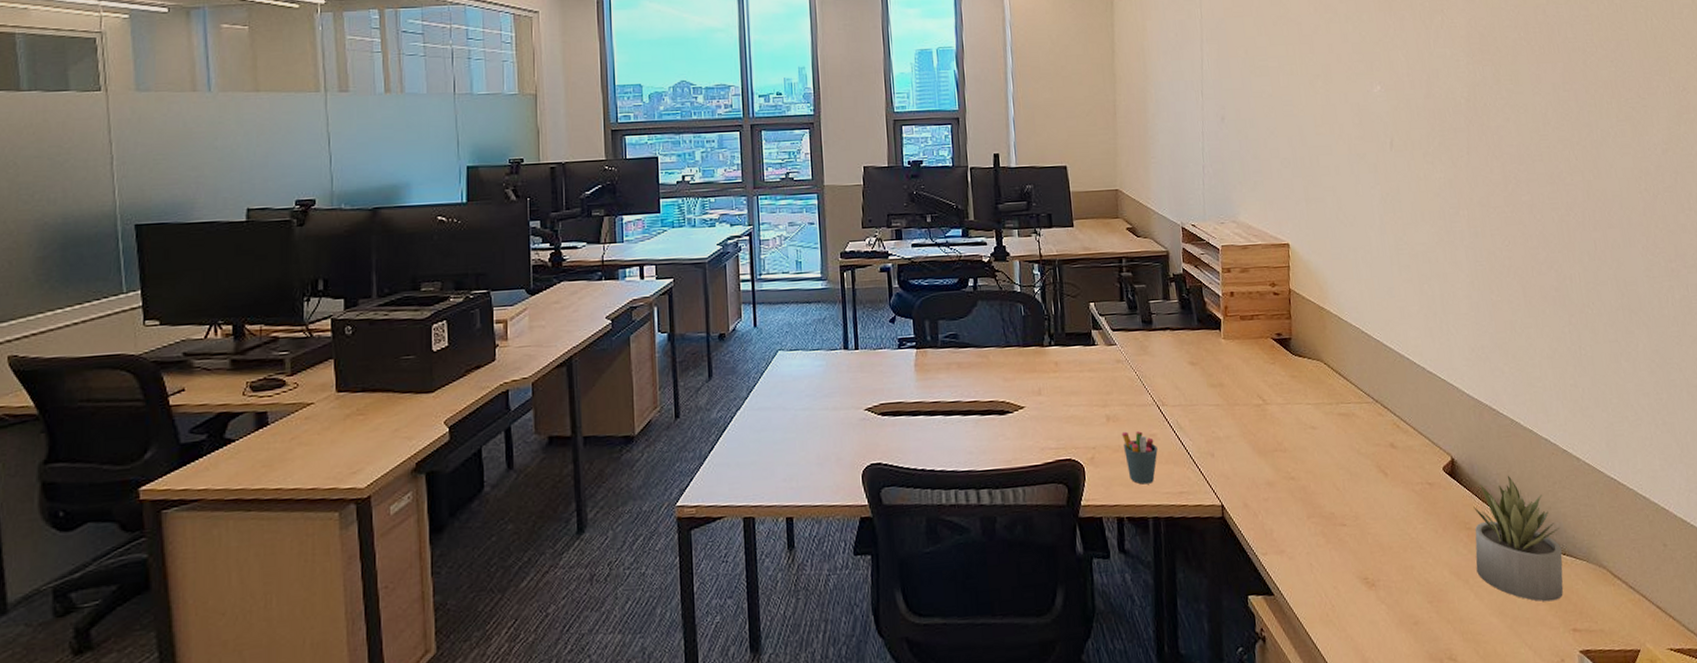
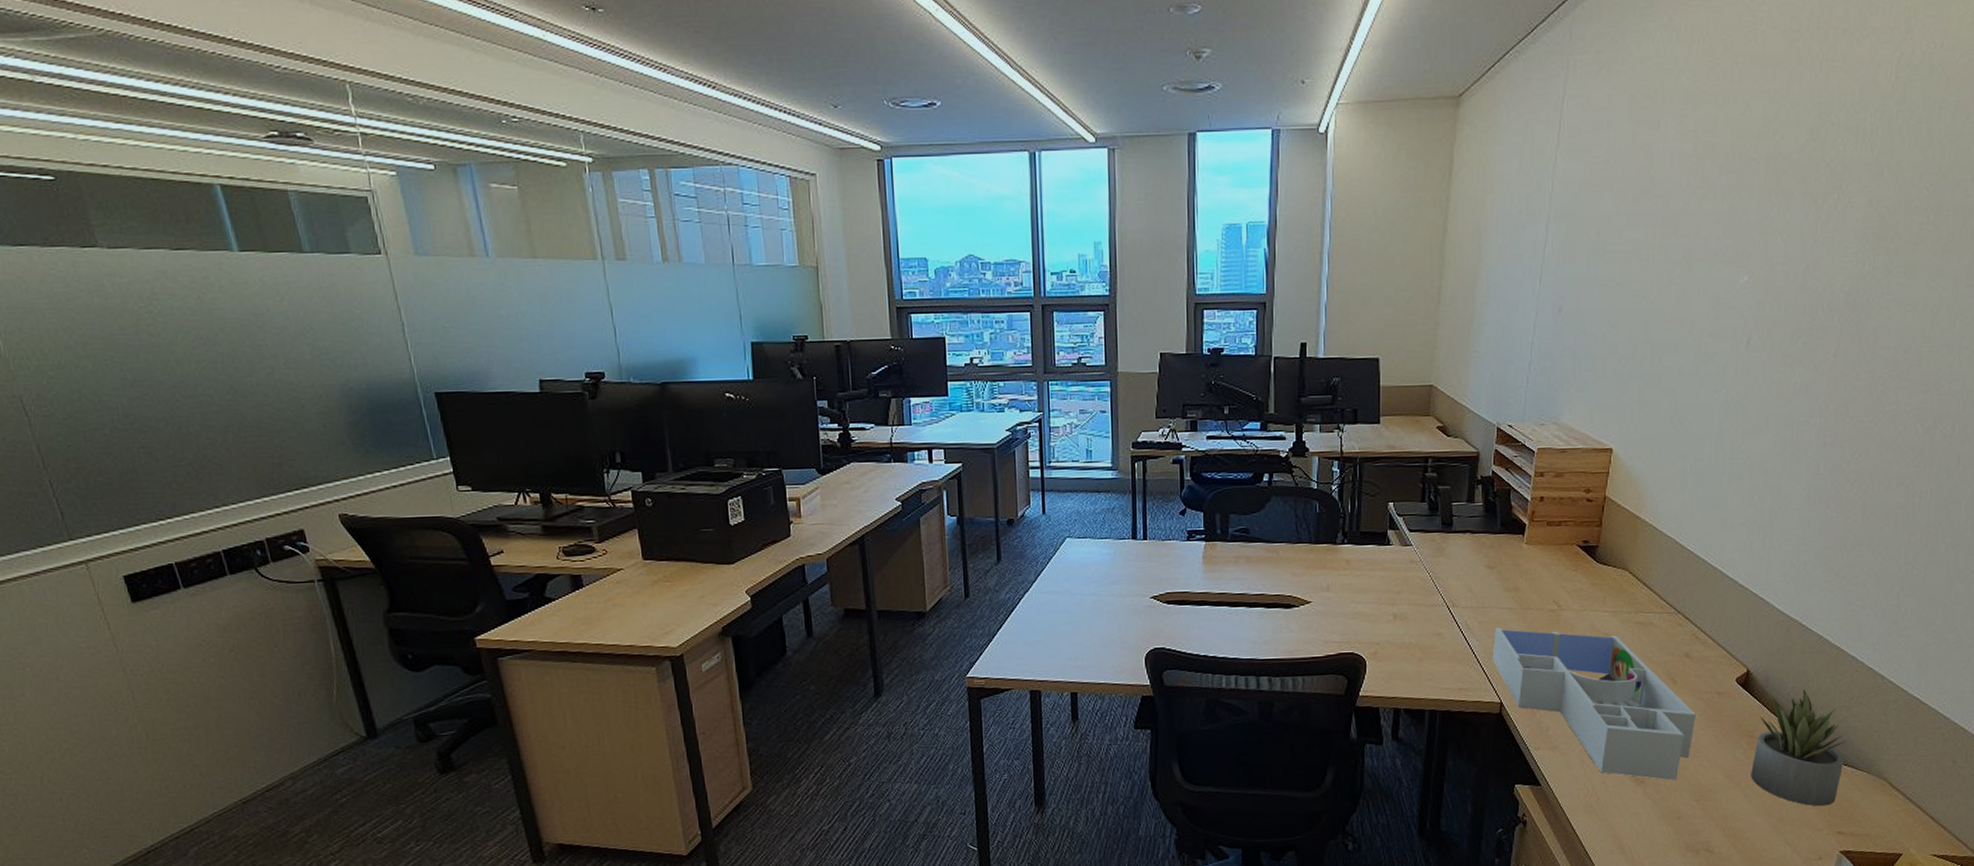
pen holder: present [1121,431,1158,485] -> none [1407,629,1442,680]
desk organizer: none [1206,424,1414,582] -> present [1492,627,1696,781]

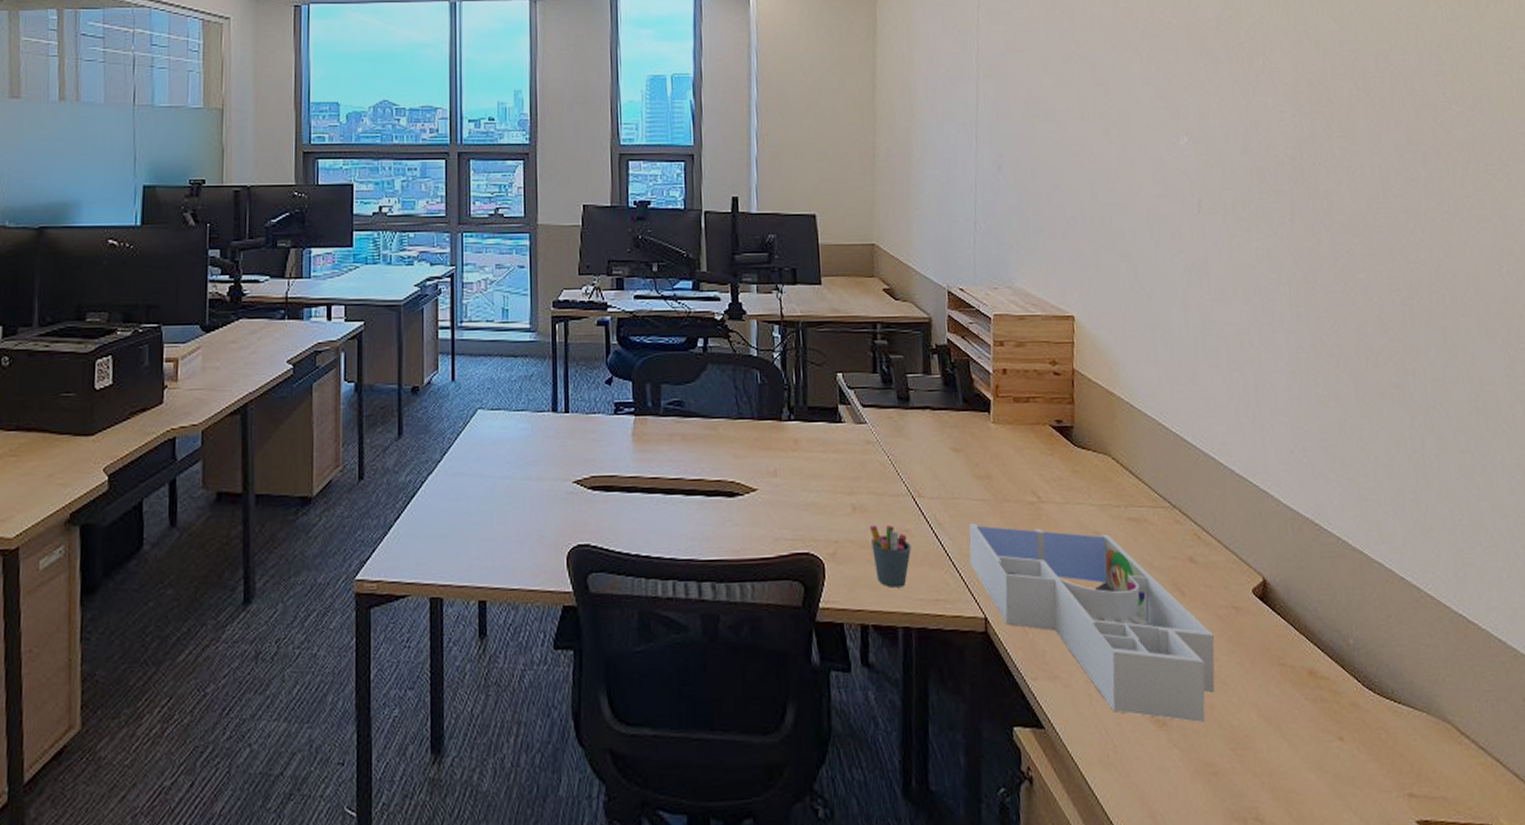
pen holder: none [1407,629,1442,680] -> present [869,524,911,588]
succulent plant: present [1751,689,1847,807] -> none [1289,603,1398,759]

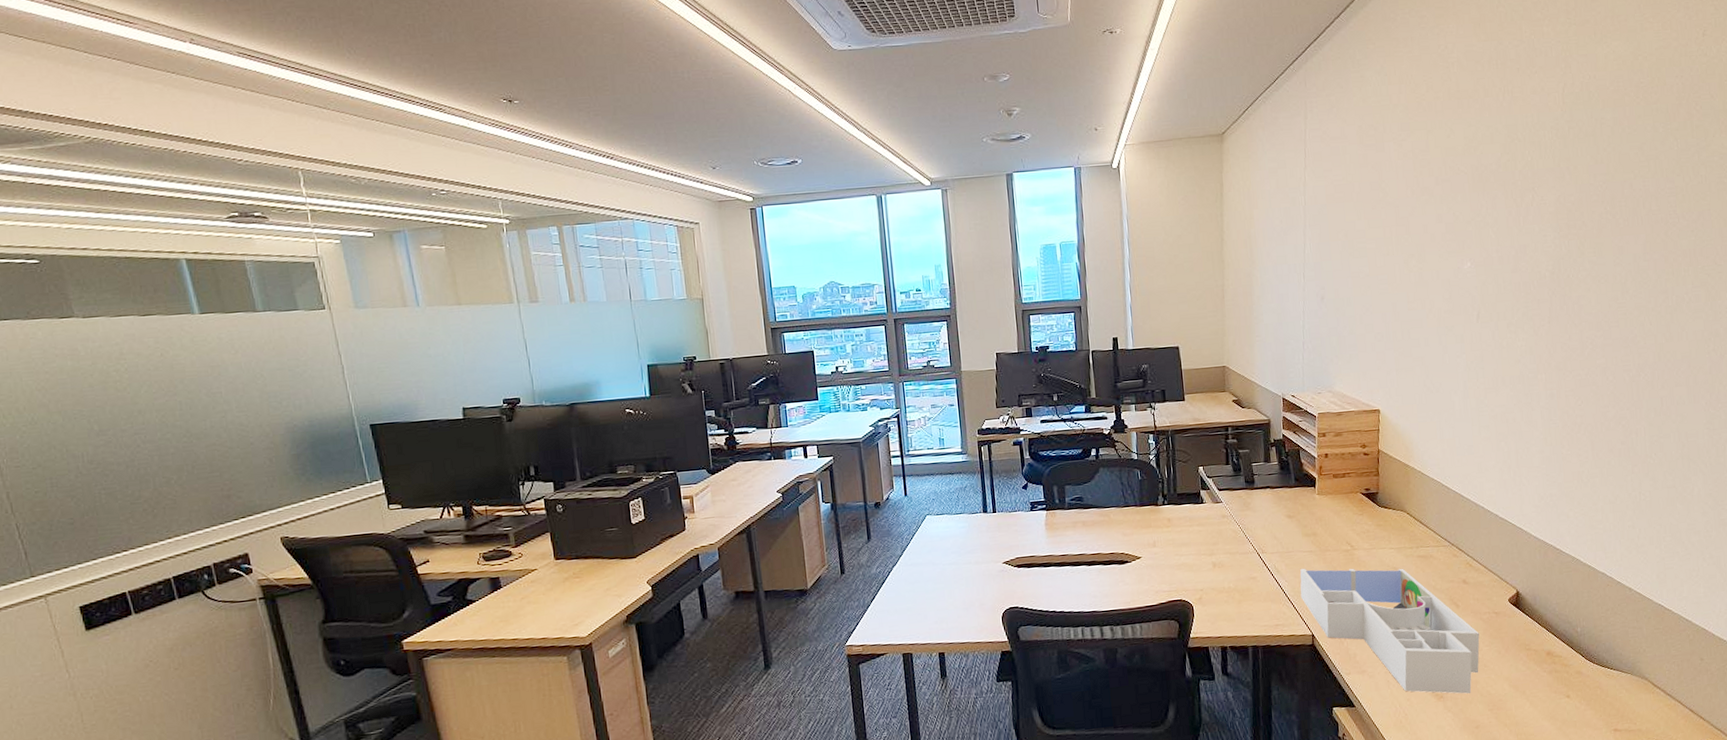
pen holder: present [869,524,911,588] -> none [1226,575,1257,619]

